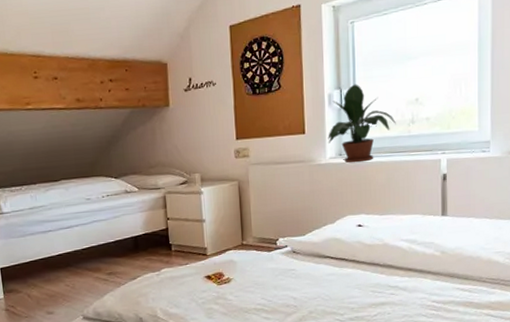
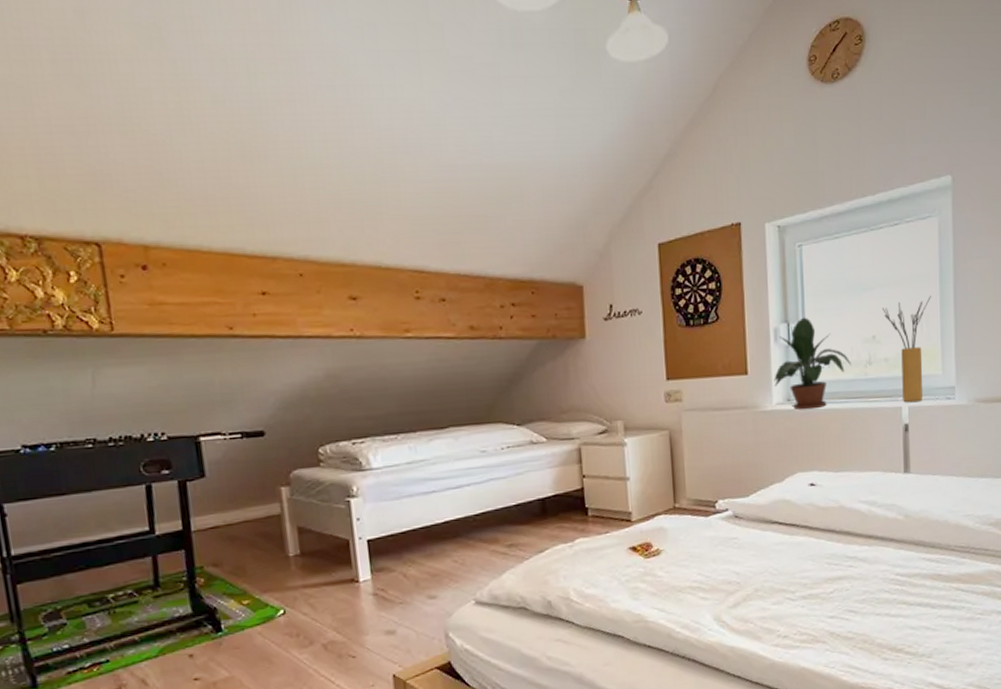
vase: none [425,61,470,155] -> present [883,295,931,403]

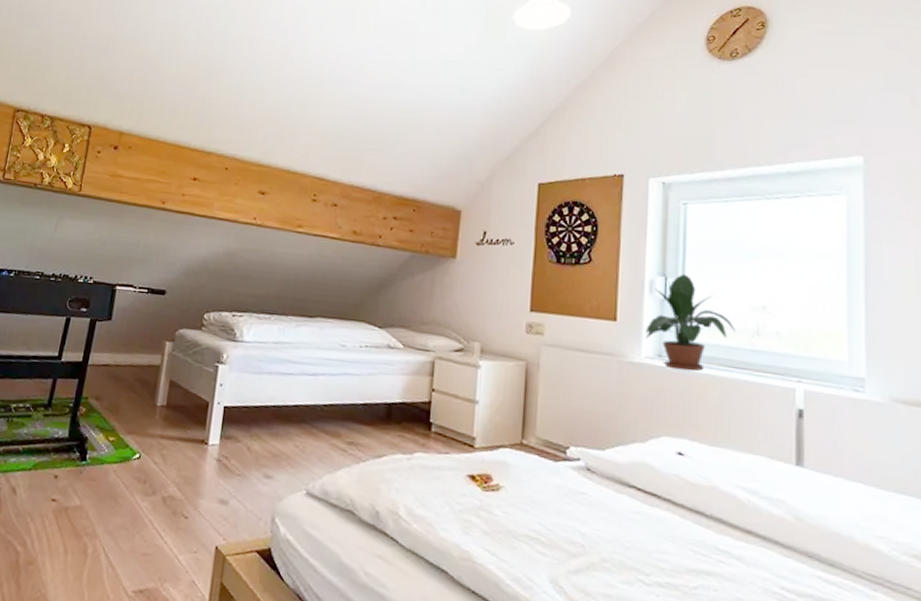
vase: present [883,295,931,403] -> none [776,273,836,388]

